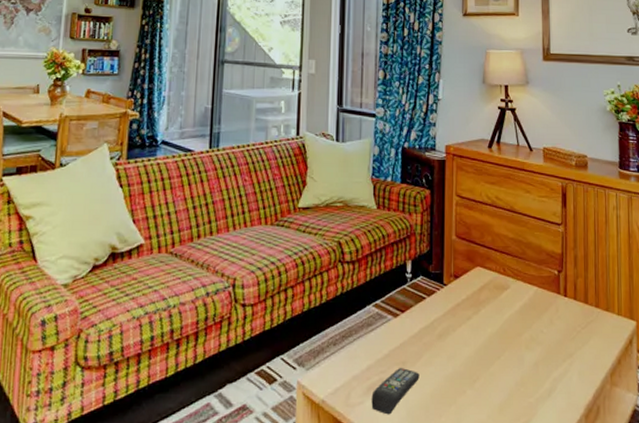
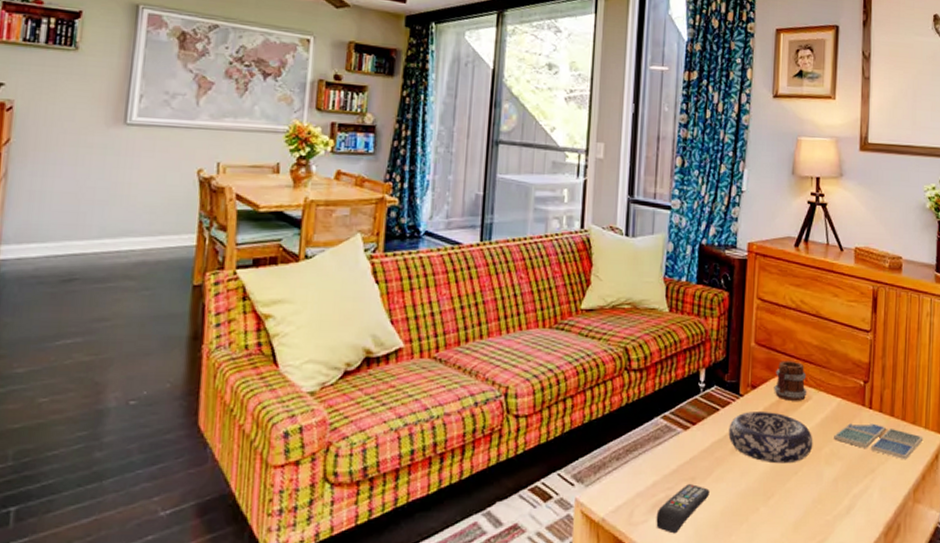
decorative bowl: none [435,300,514,349] -> present [728,412,813,464]
mug: none [475,252,506,290] -> present [774,361,807,401]
drink coaster: none [533,310,617,345] -> present [834,423,924,460]

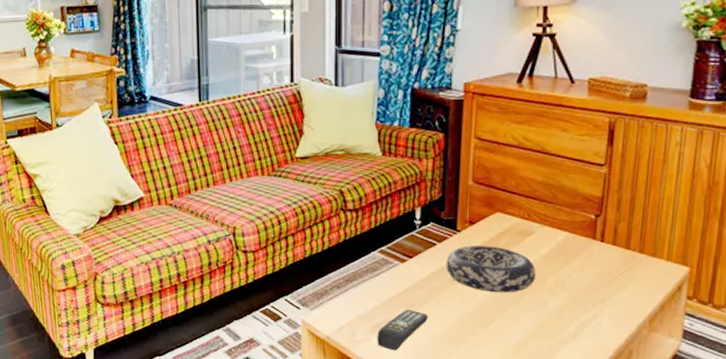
mug: present [774,361,807,401] -> none [493,197,530,235]
drink coaster: present [834,423,924,460] -> none [559,256,664,291]

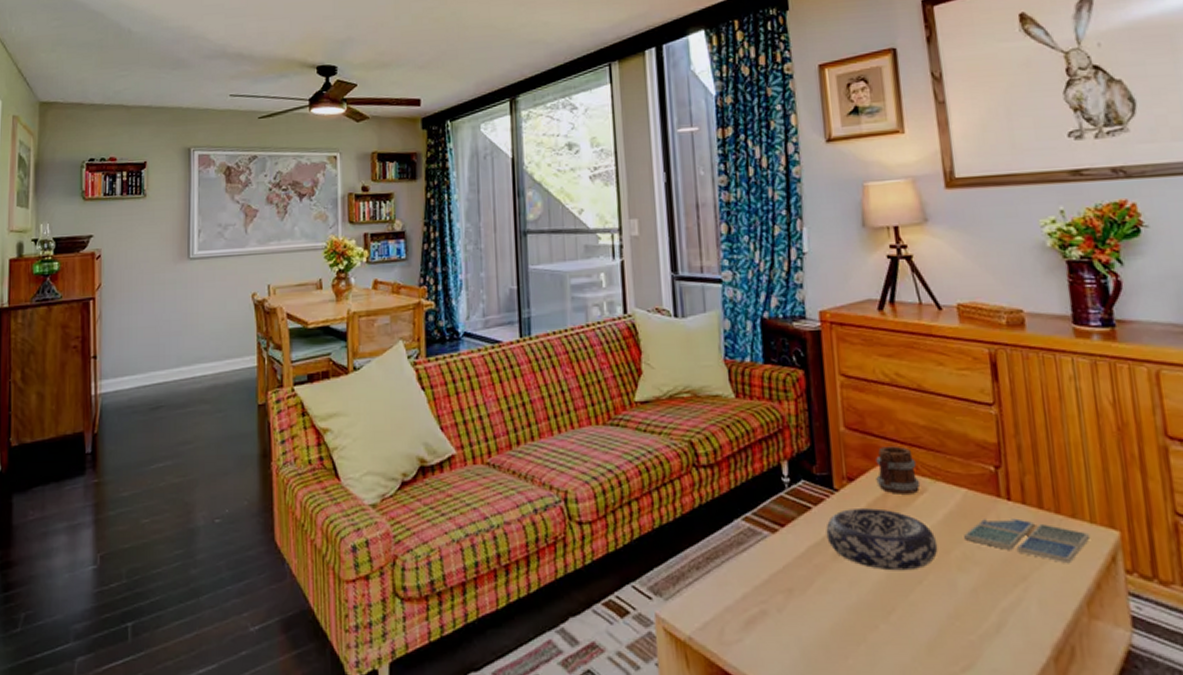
remote control: present [377,310,428,351] -> none [751,597,813,656]
mug: none [493,197,530,235] -> present [876,446,921,494]
drink coaster: none [559,256,664,291] -> present [964,518,1091,564]

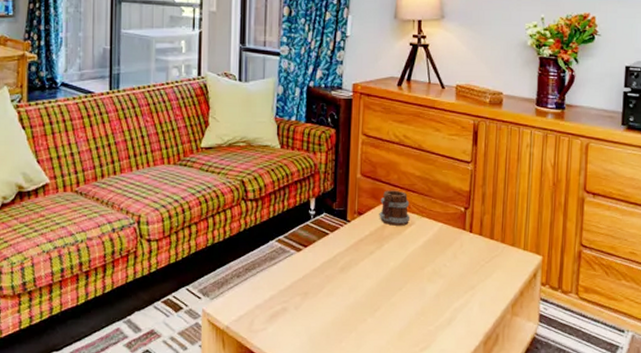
decorative bowl: present [826,508,938,571] -> none [337,236,416,281]
drink coaster: present [964,518,1091,564] -> none [436,245,522,278]

